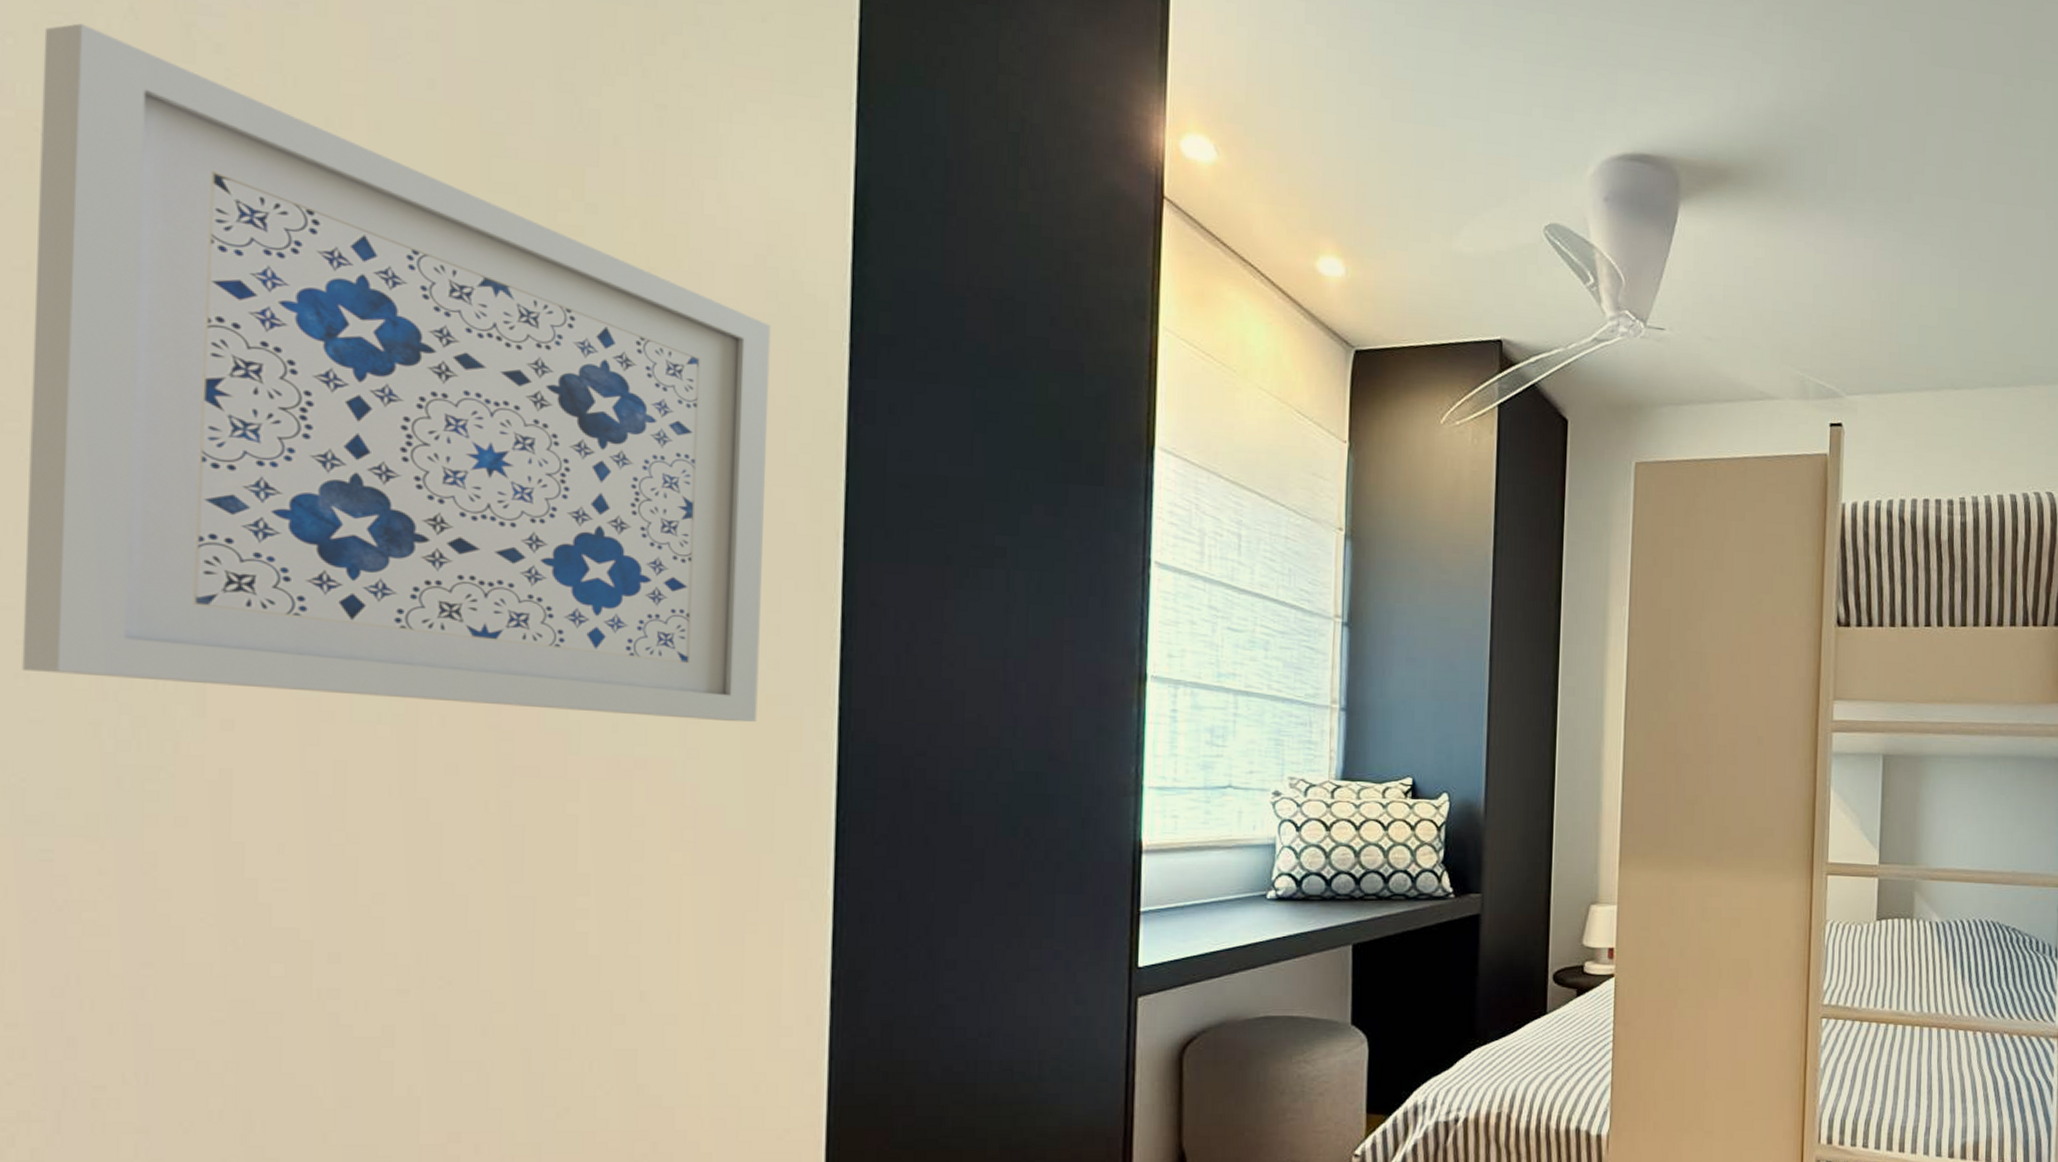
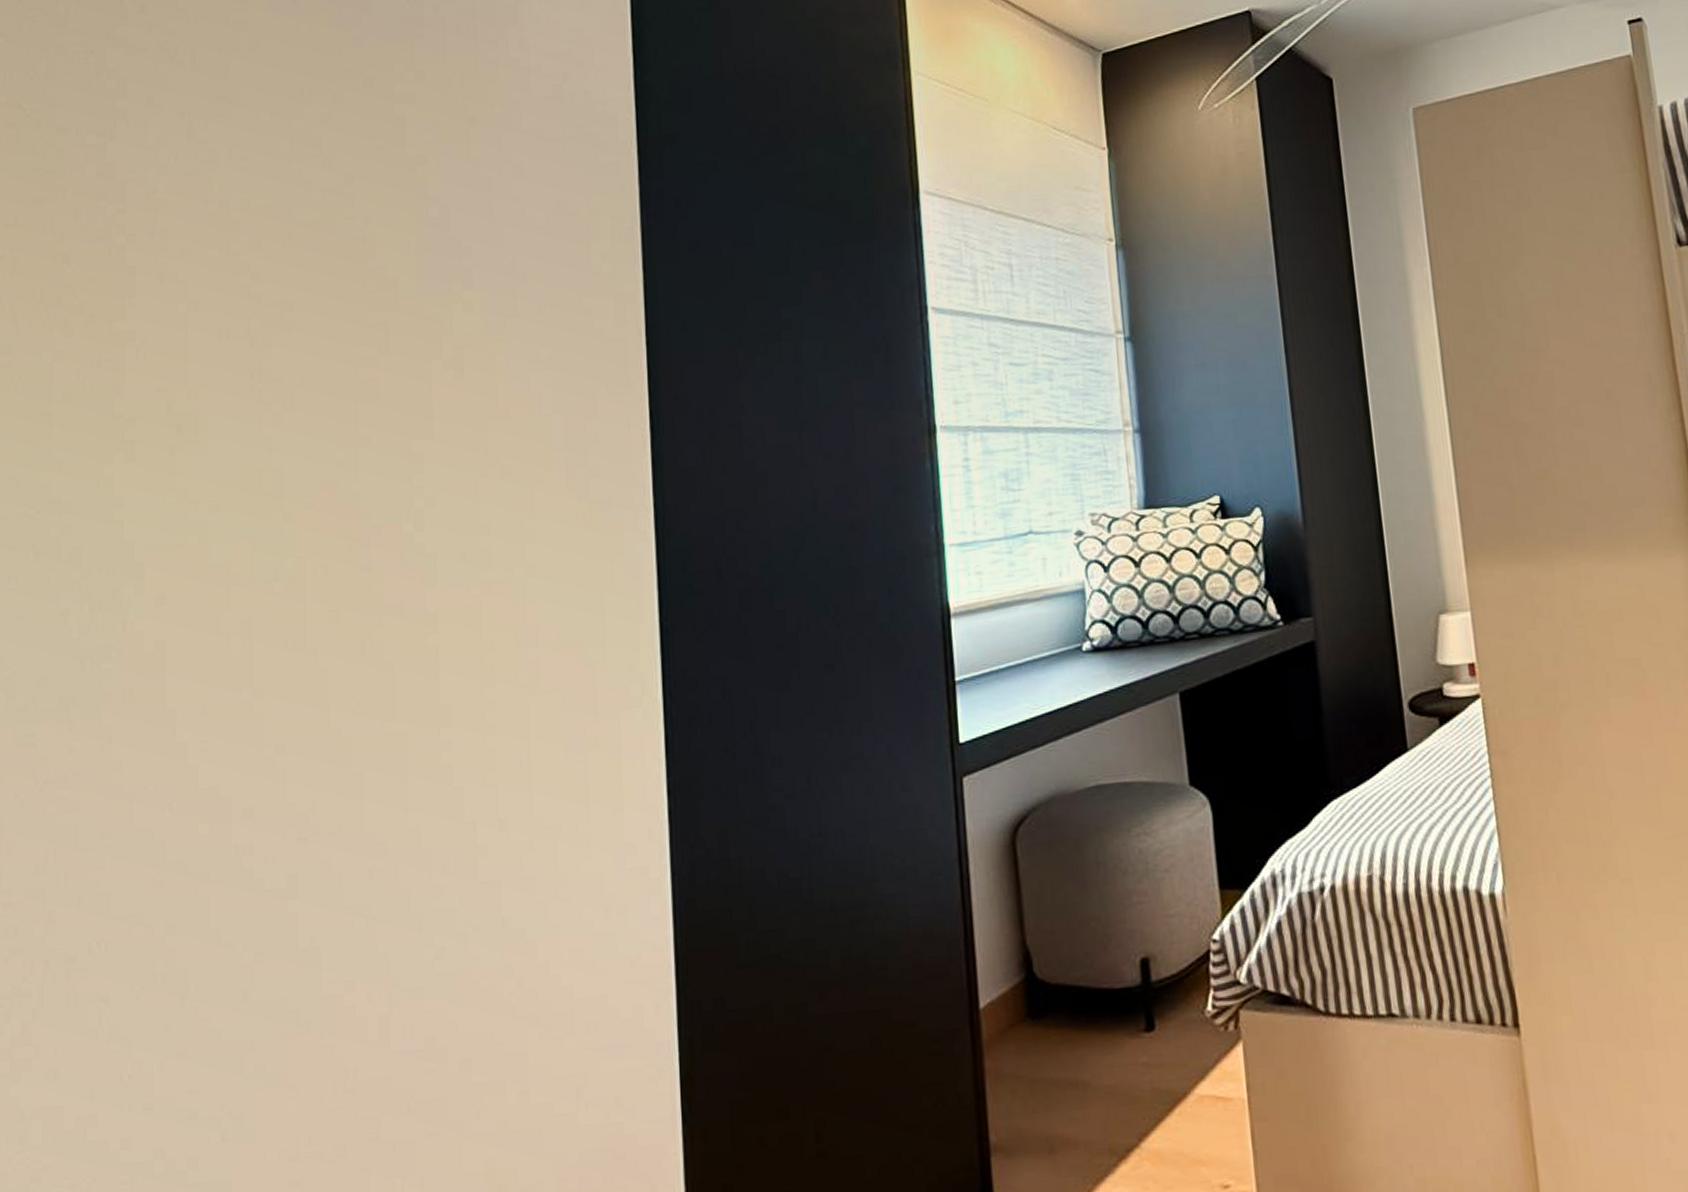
wall art: present [22,23,771,723] -> none [13,13,583,573]

